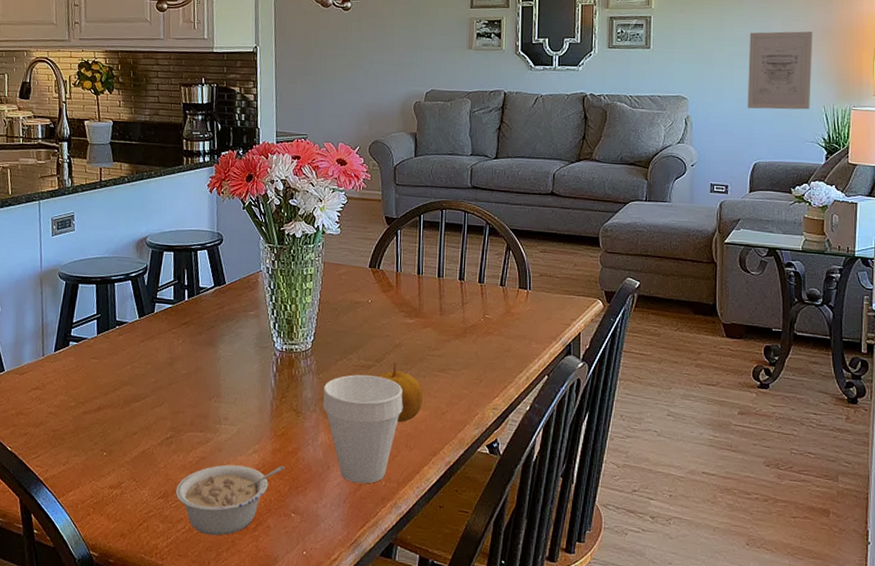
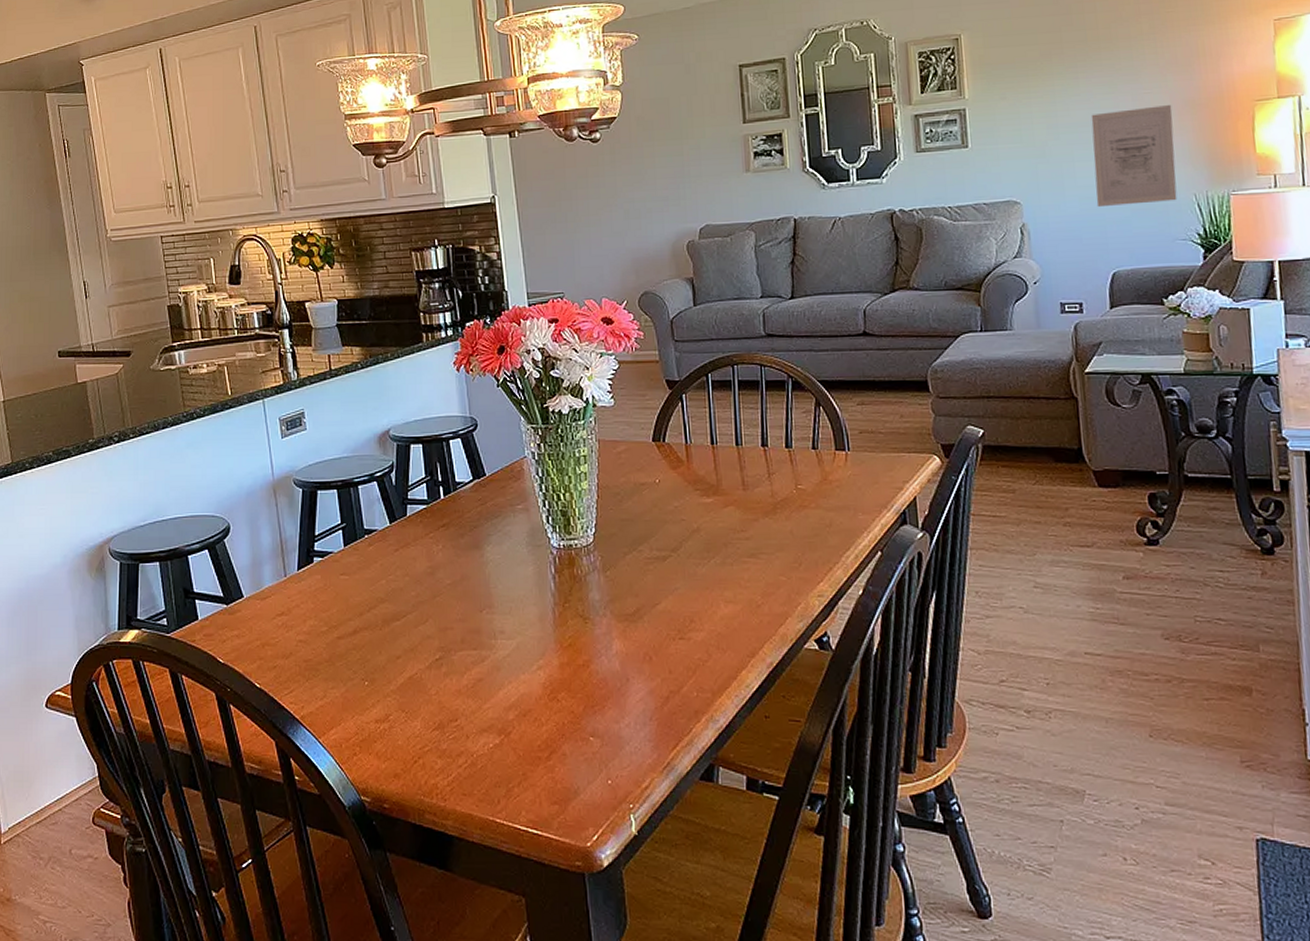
legume: present [175,464,285,536] -> none [452,682,576,769]
cup: present [323,374,403,484] -> none [612,569,710,696]
fruit: present [378,362,423,423] -> none [676,550,732,621]

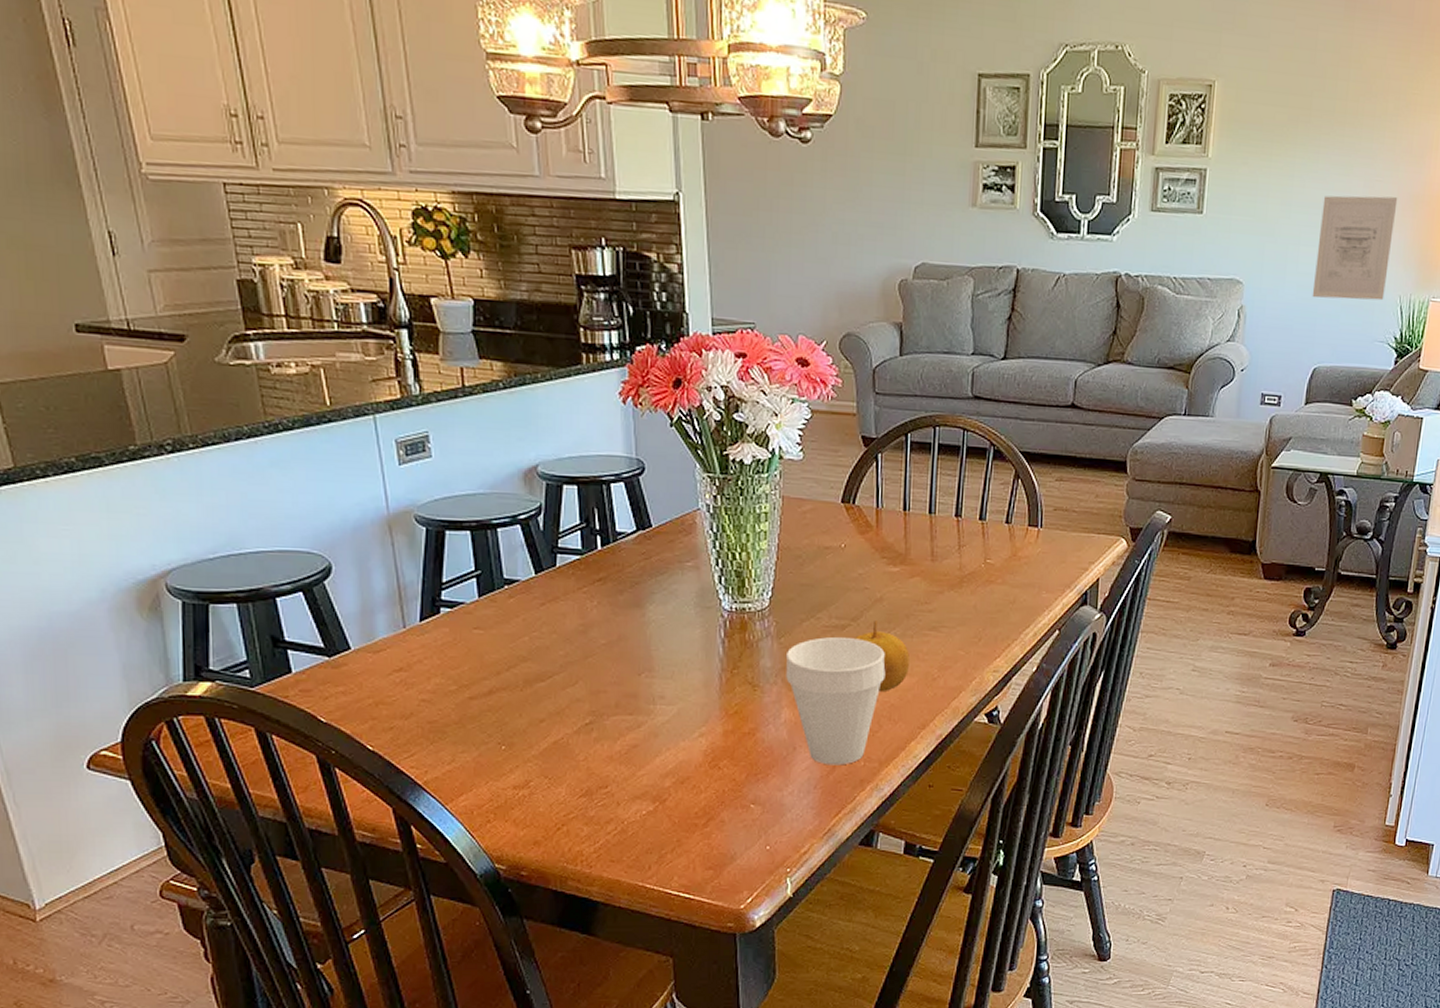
cup: none [612,569,710,696] -> present [785,637,886,766]
fruit: none [676,550,732,621] -> present [855,620,910,693]

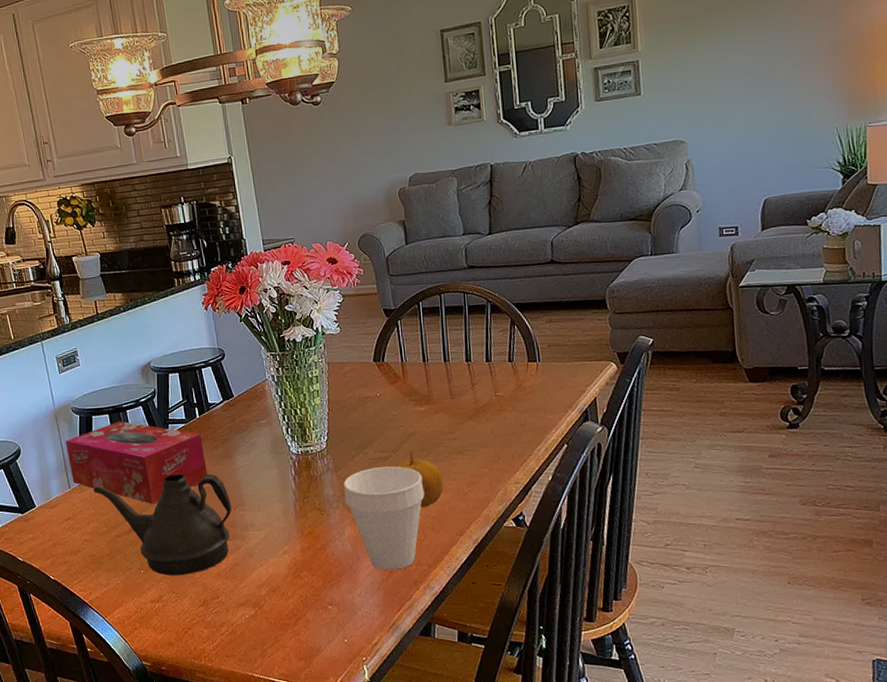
tissue box: none [401,541,606,660] -> present [65,421,207,504]
teapot: none [440,622,635,755] -> present [93,473,232,576]
wall art: present [1312,195,1398,301] -> none [747,49,821,143]

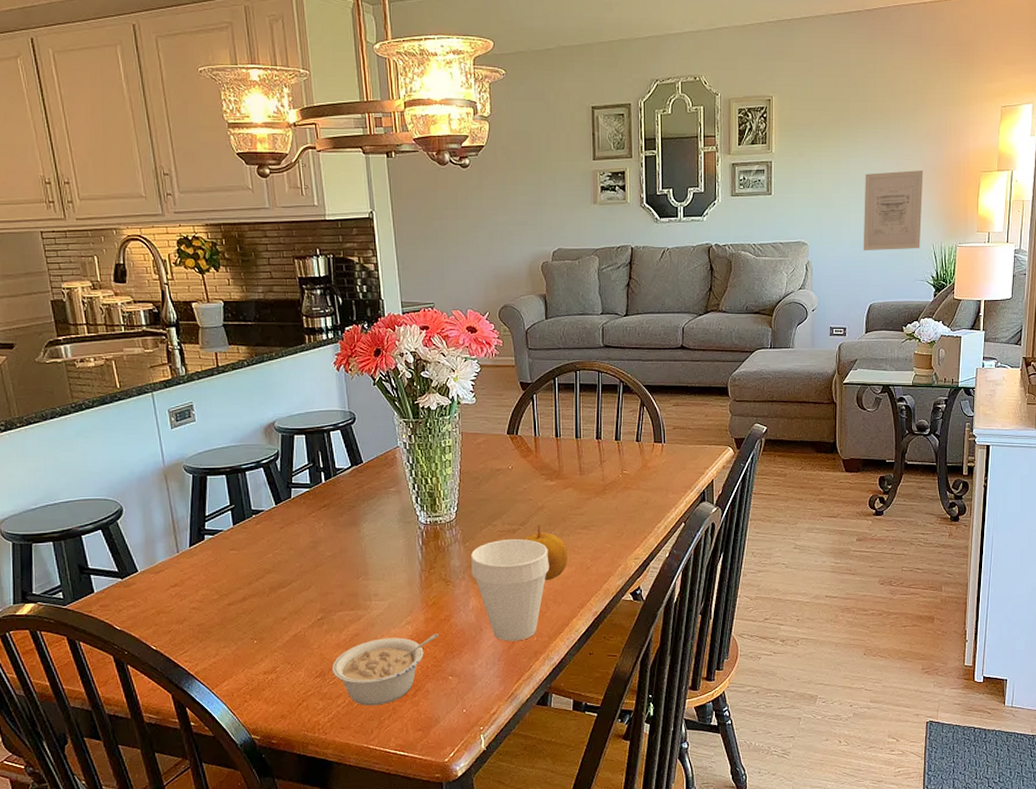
tissue box: present [65,421,207,504] -> none [175,482,331,572]
teapot: present [93,473,232,576] -> none [205,541,355,646]
legume: none [214,563,316,635] -> present [332,633,438,706]
wall art: none [747,49,821,143] -> present [863,170,924,251]

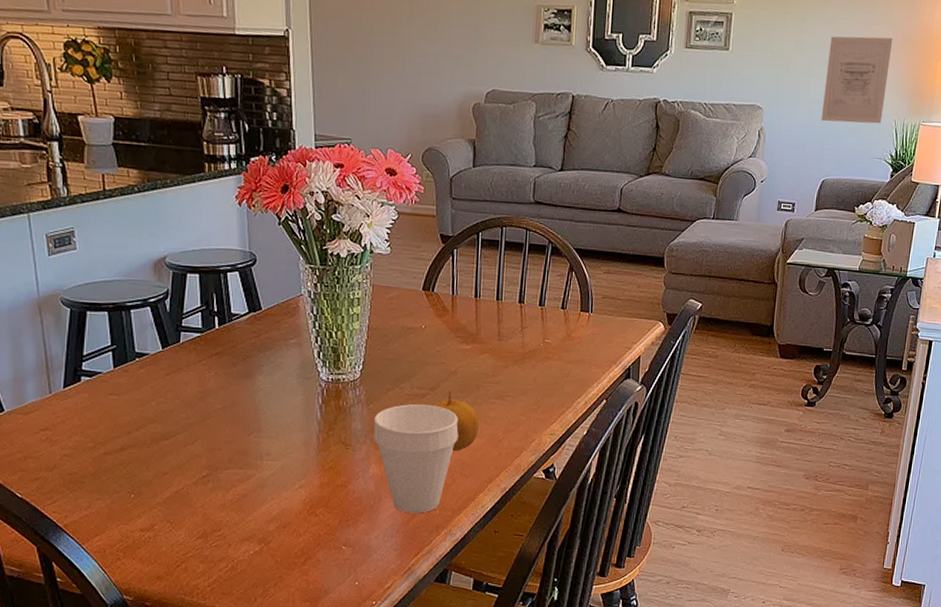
legume: present [332,633,438,706] -> none [215,500,334,572]

